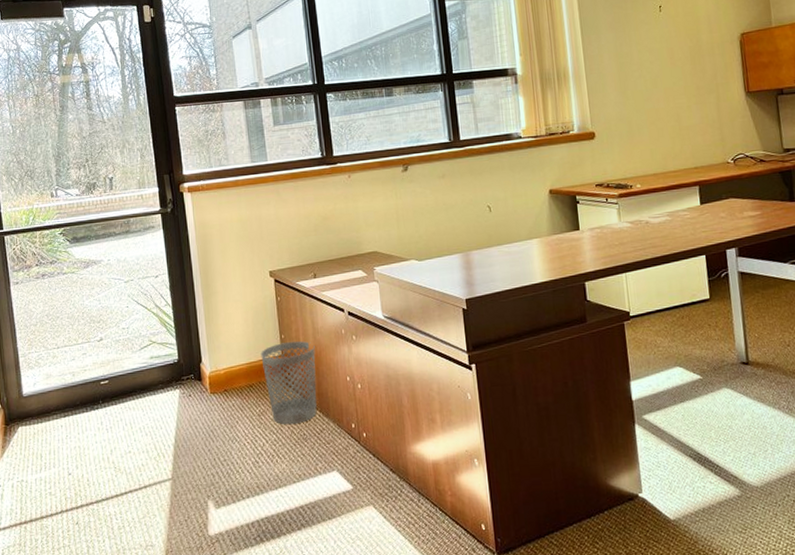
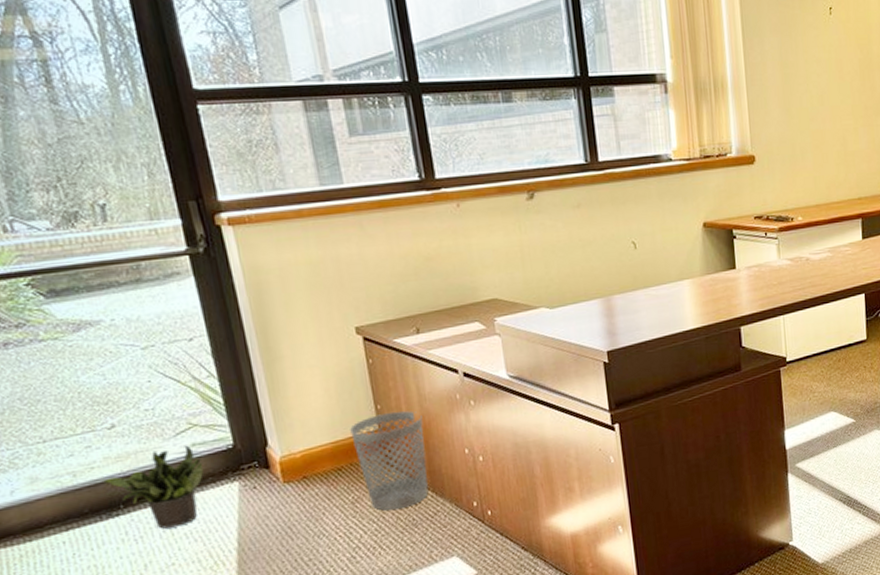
potted plant: none [91,357,157,423] -> present [103,445,203,529]

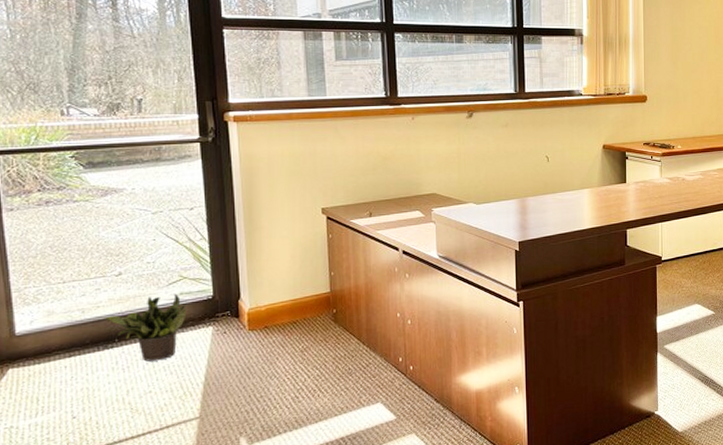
wastebasket: present [350,411,429,511] -> none [307,278,366,360]

